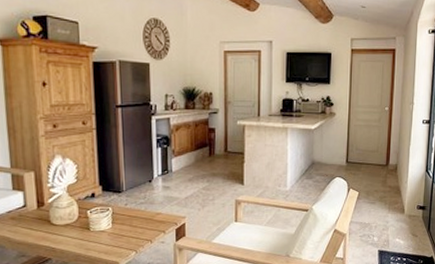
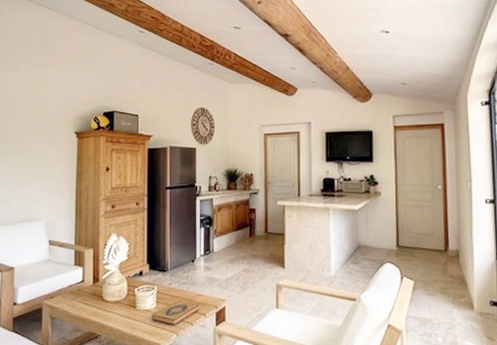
hardback book: none [108,220,159,244] -> present [152,301,200,326]

